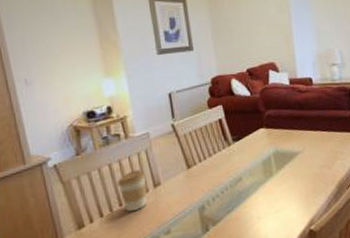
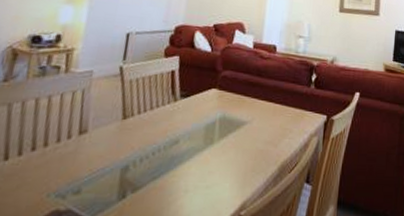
coffee cup: present [117,169,148,212] -> none [36,110,75,160]

